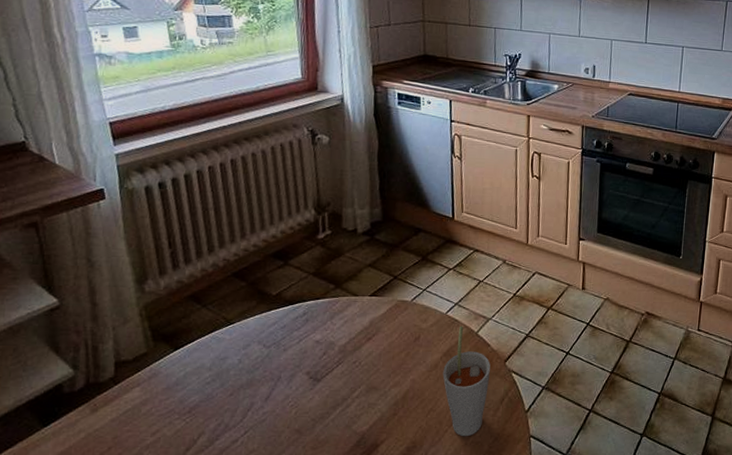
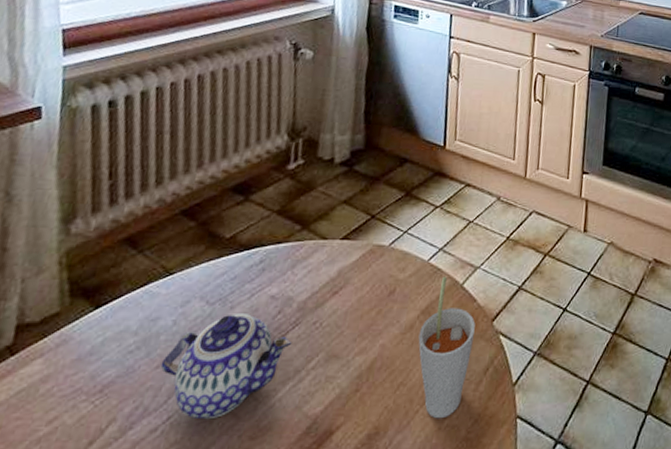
teapot: none [233,355,338,434] -> present [160,314,293,420]

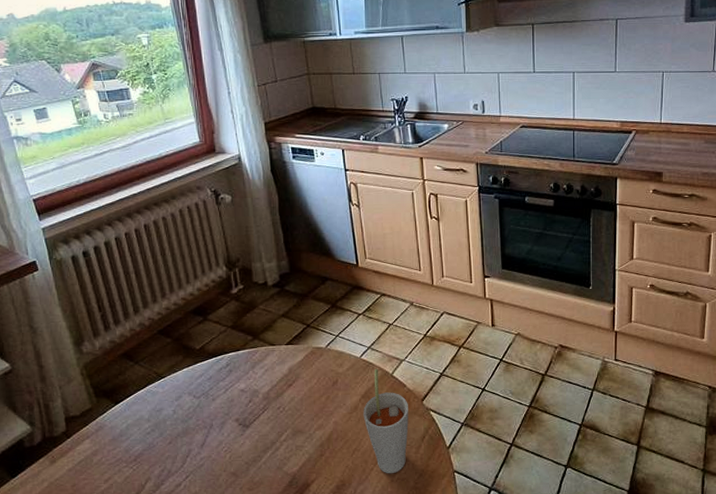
teapot: present [160,314,293,420] -> none [172,403,265,478]

